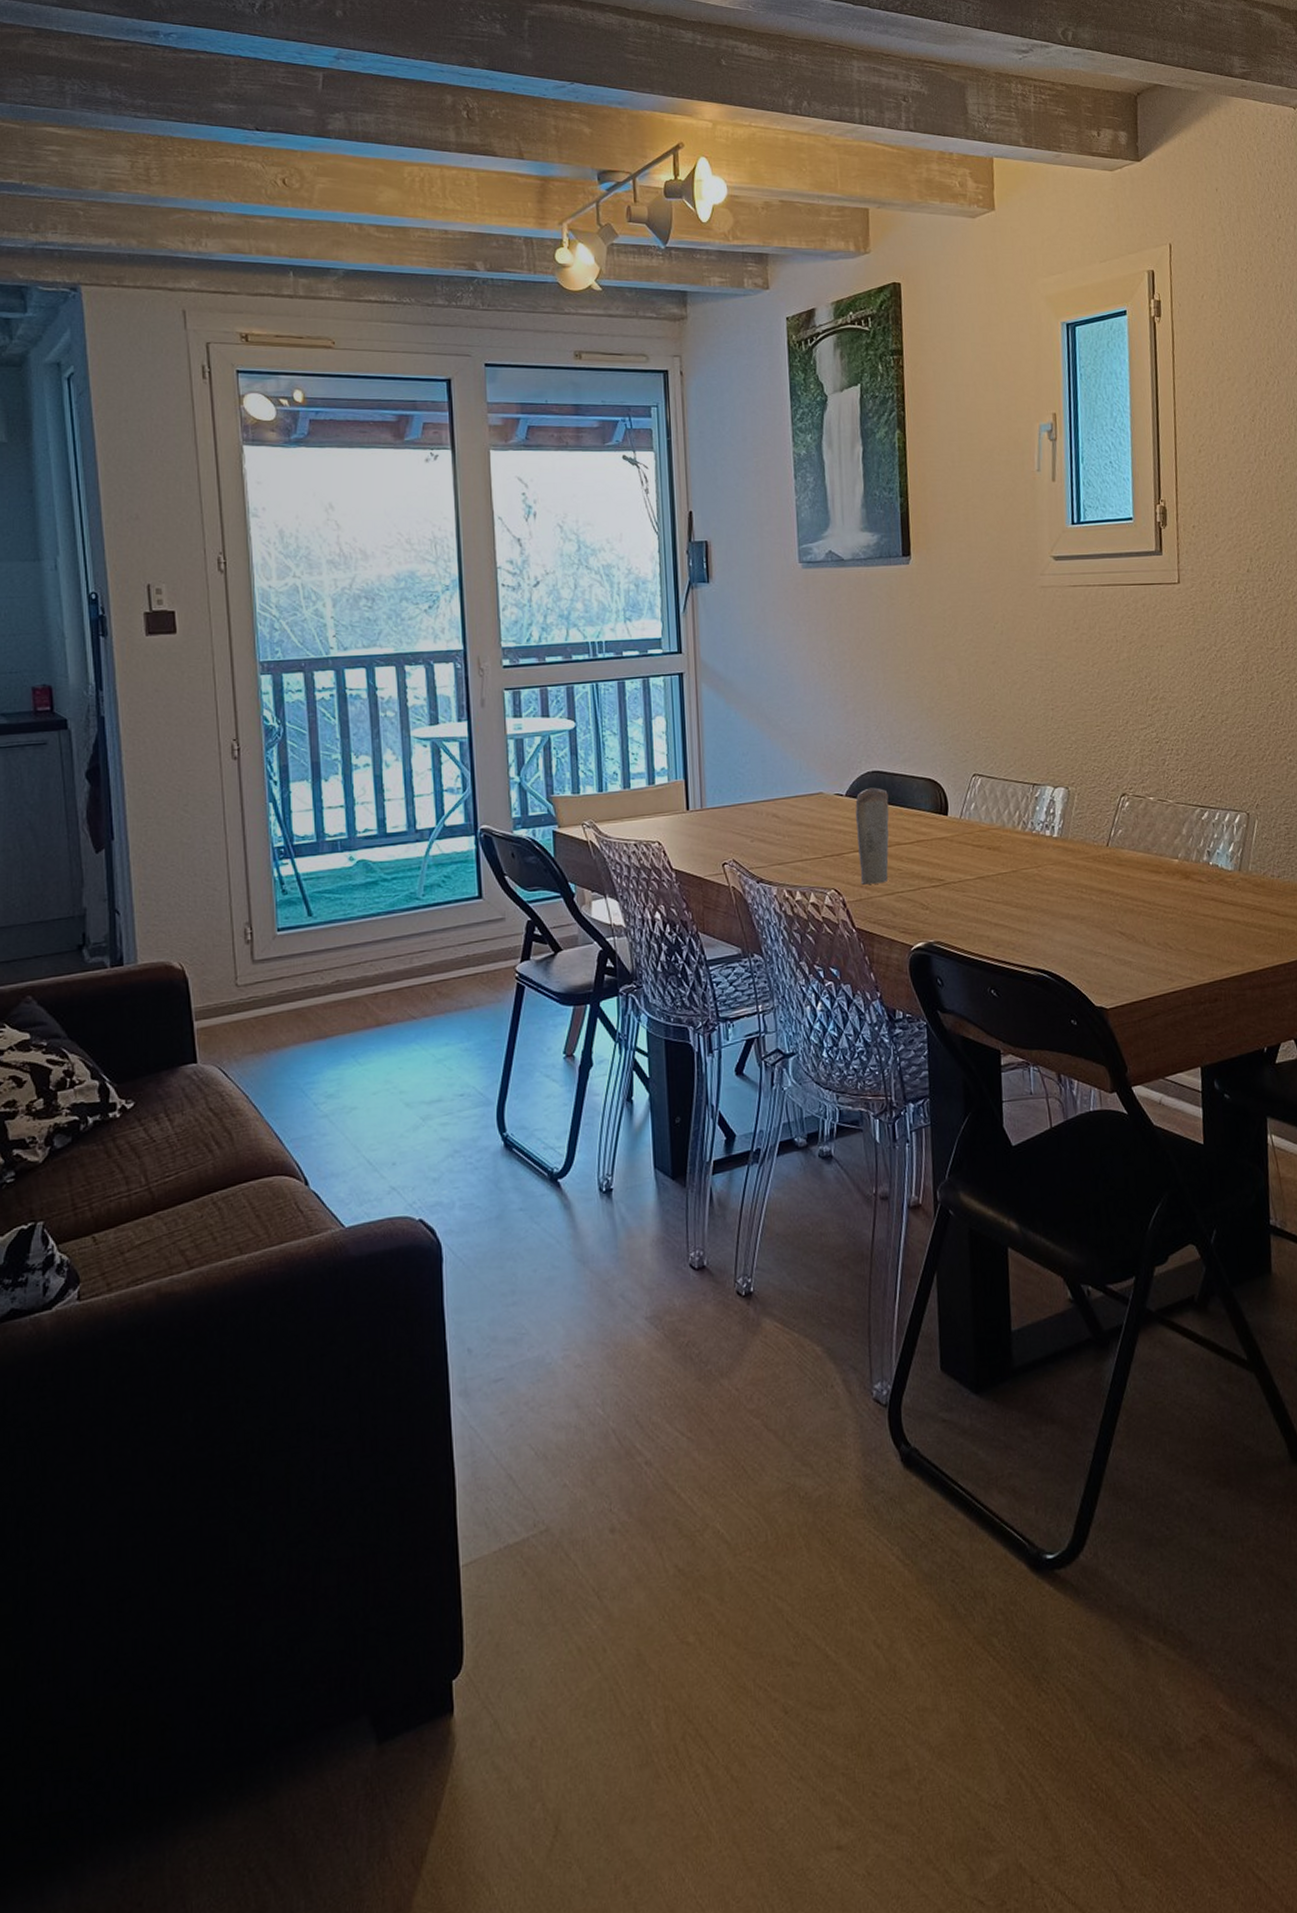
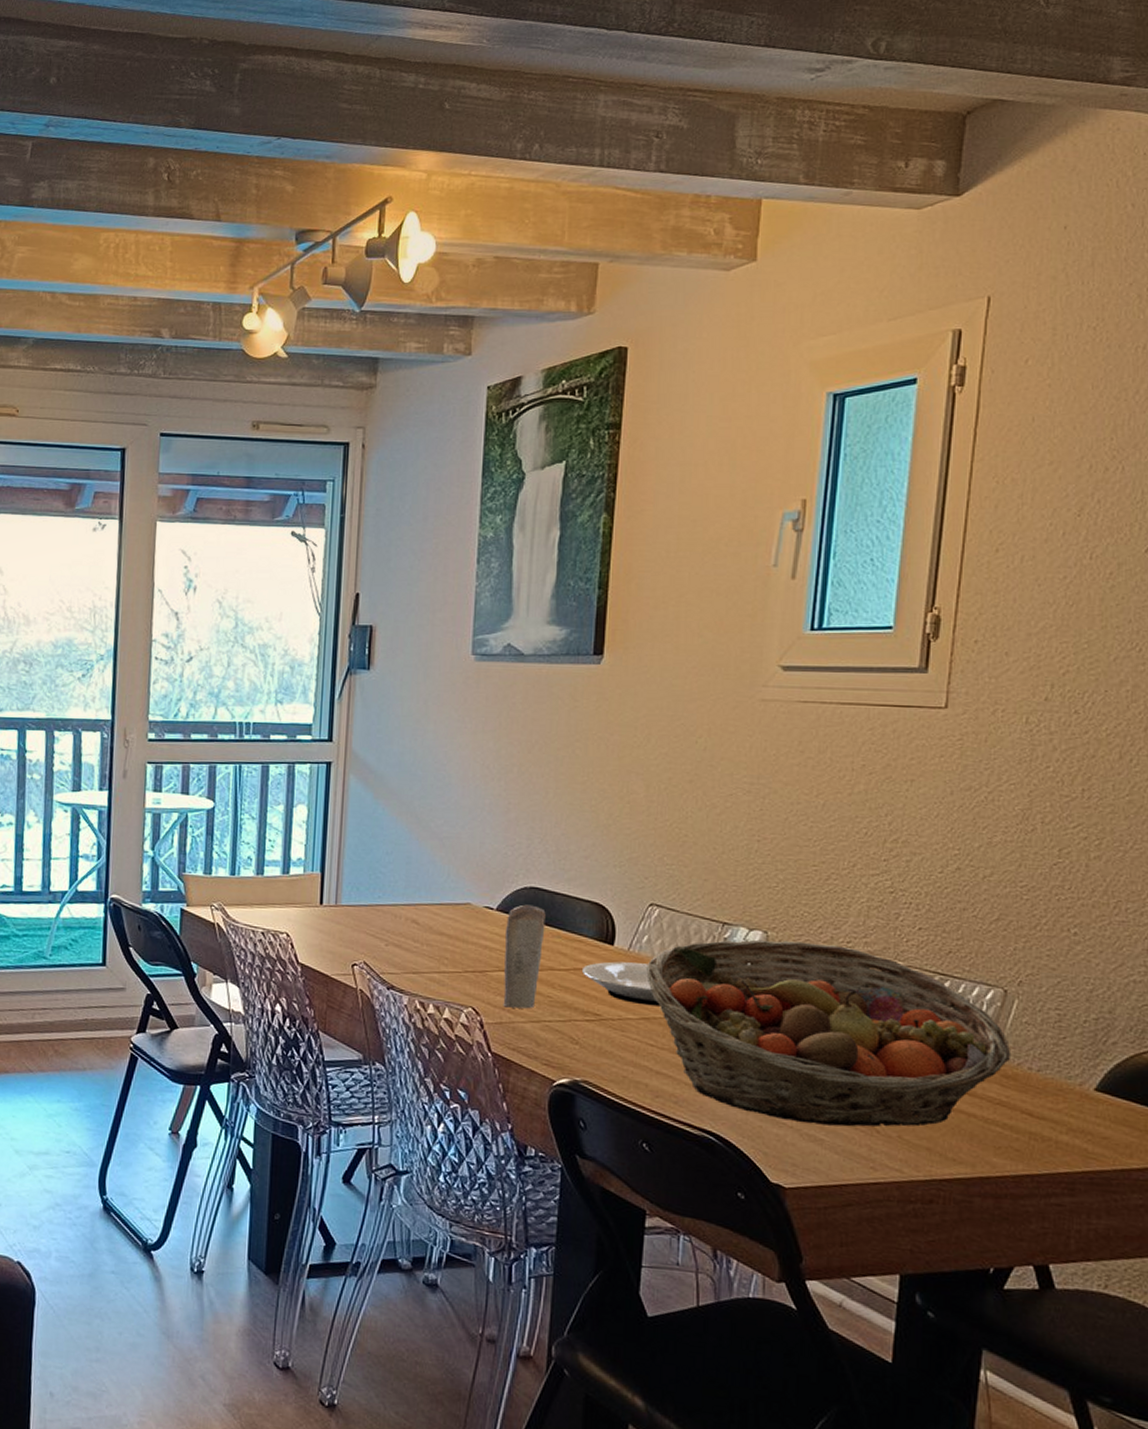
plate: none [923,828,992,866] -> present [581,961,661,1007]
fruit basket: none [976,792,1258,950] -> present [646,939,1012,1127]

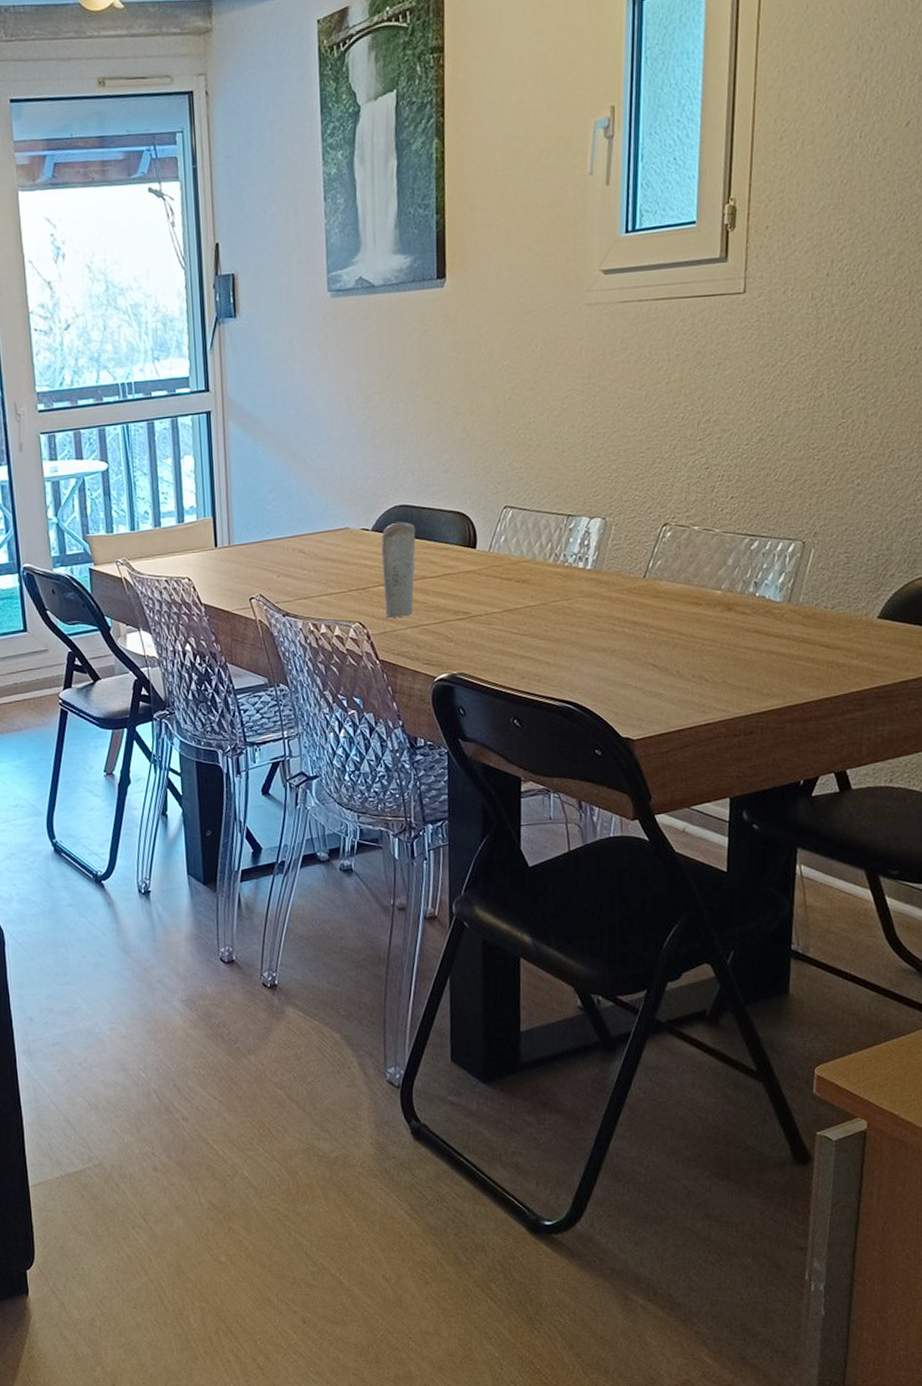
plate: present [581,961,661,1007] -> none [450,561,521,599]
fruit basket: present [646,939,1012,1127] -> none [505,522,811,682]

